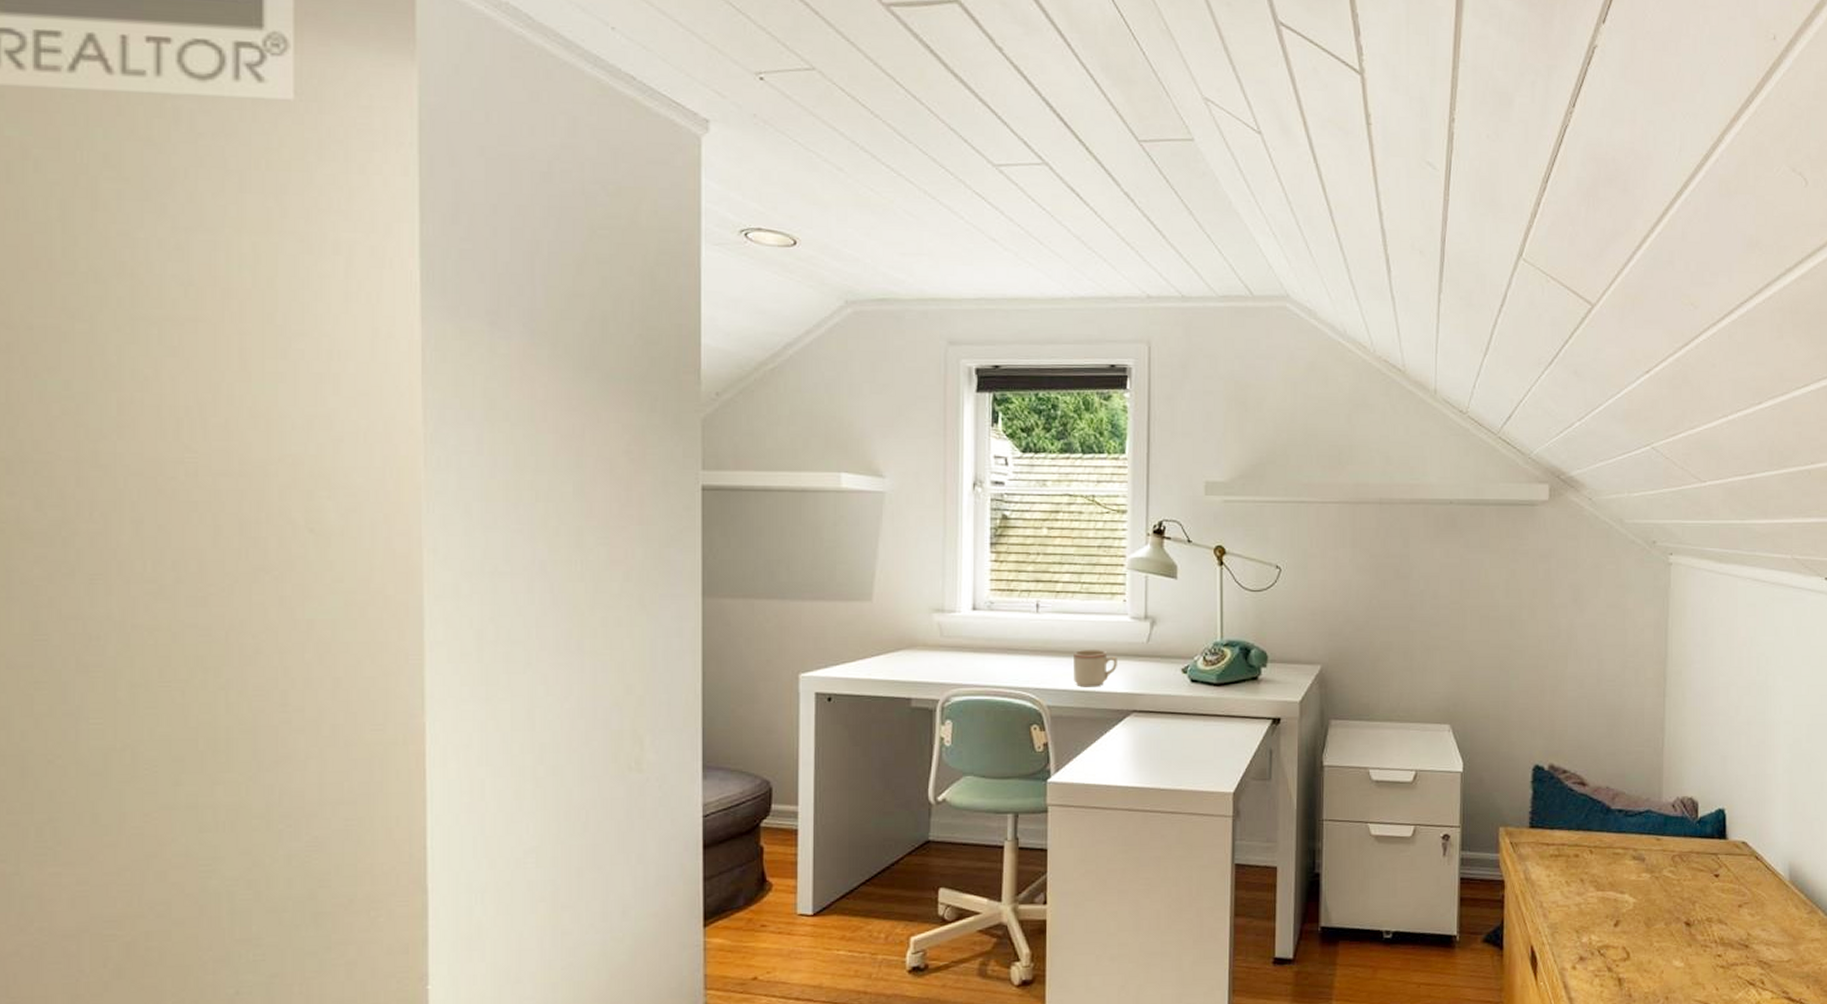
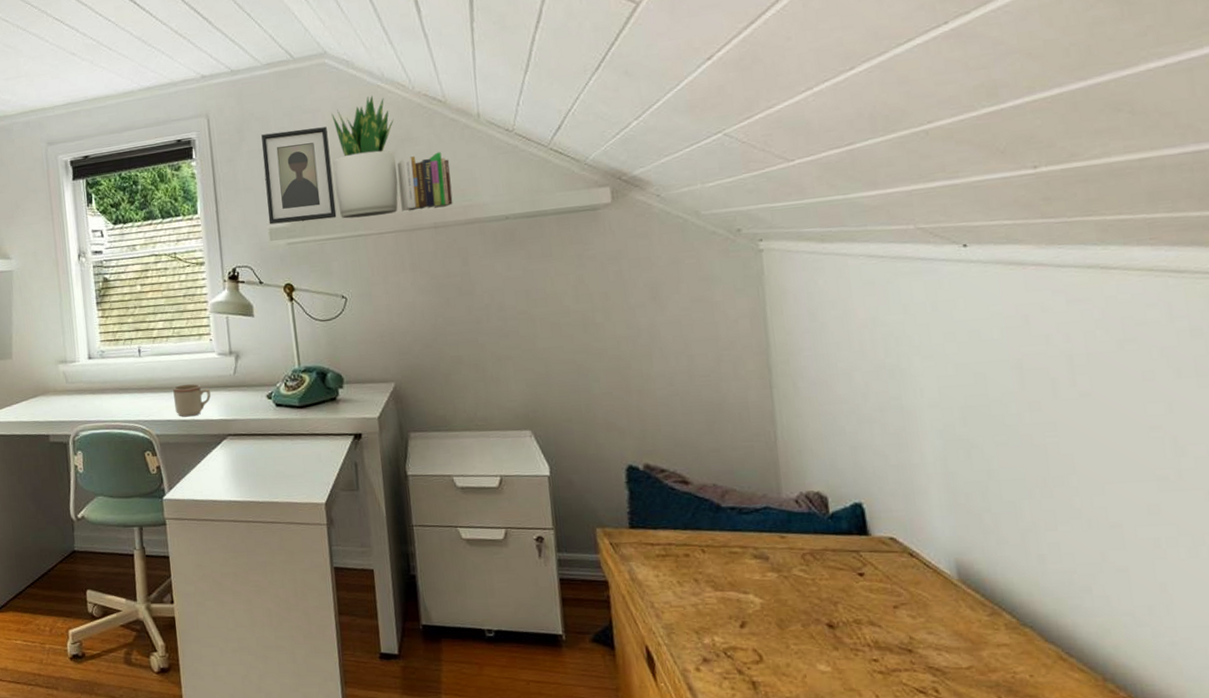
picture frame: none [1205,374,1280,479] -> present [261,126,337,225]
planter: none [1283,351,1351,483] -> present [331,95,398,219]
books: none [1347,423,1402,483] -> present [397,152,453,212]

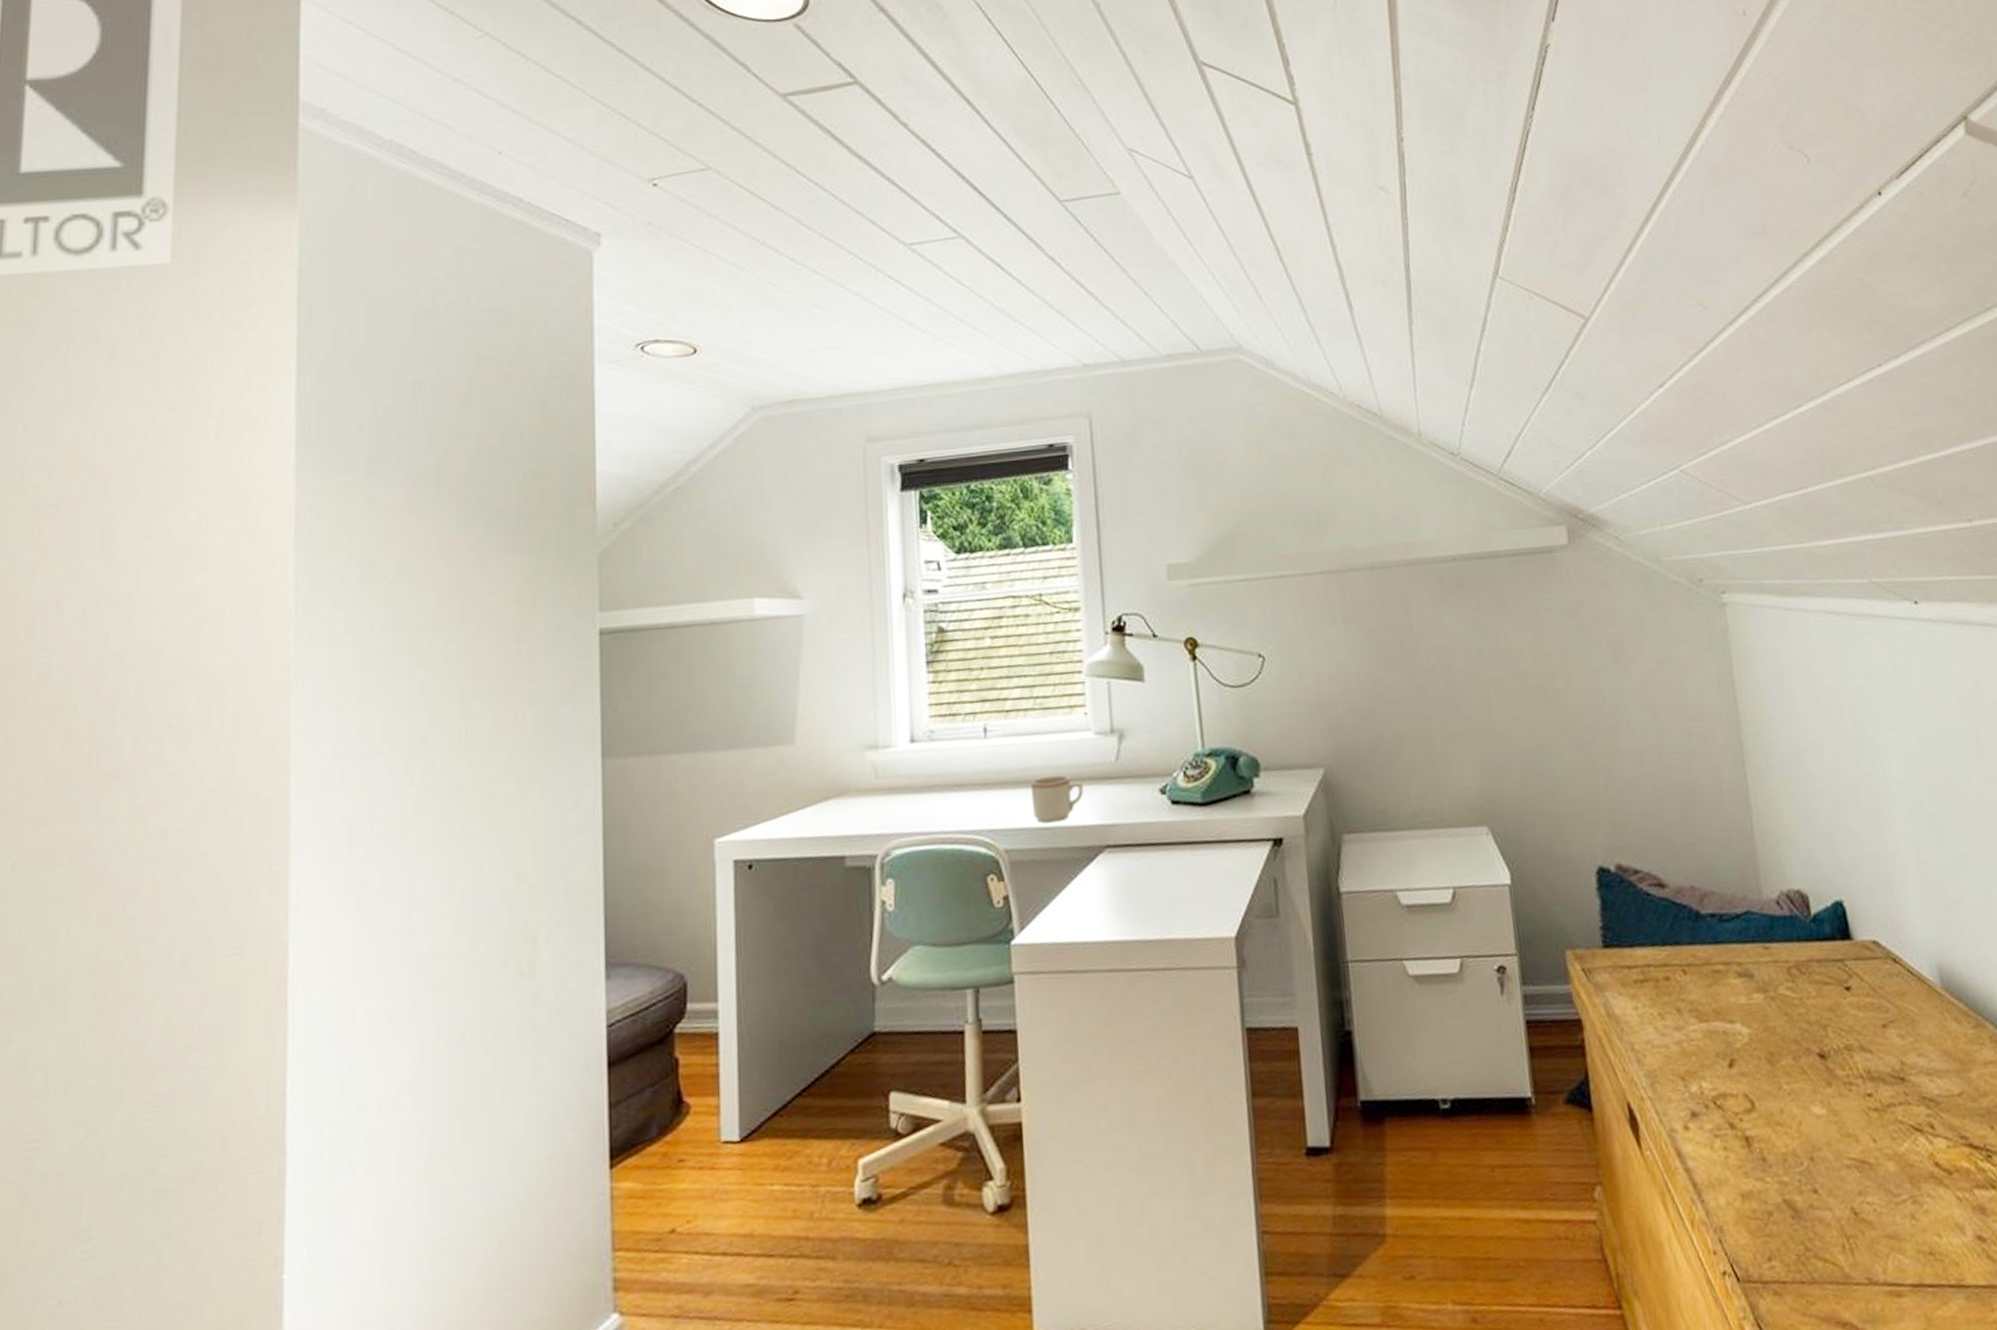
picture frame: present [261,126,337,225] -> none [1159,438,1253,560]
planter: present [331,95,398,219] -> none [1247,402,1328,555]
books: present [397,152,453,212] -> none [1325,475,1392,548]

